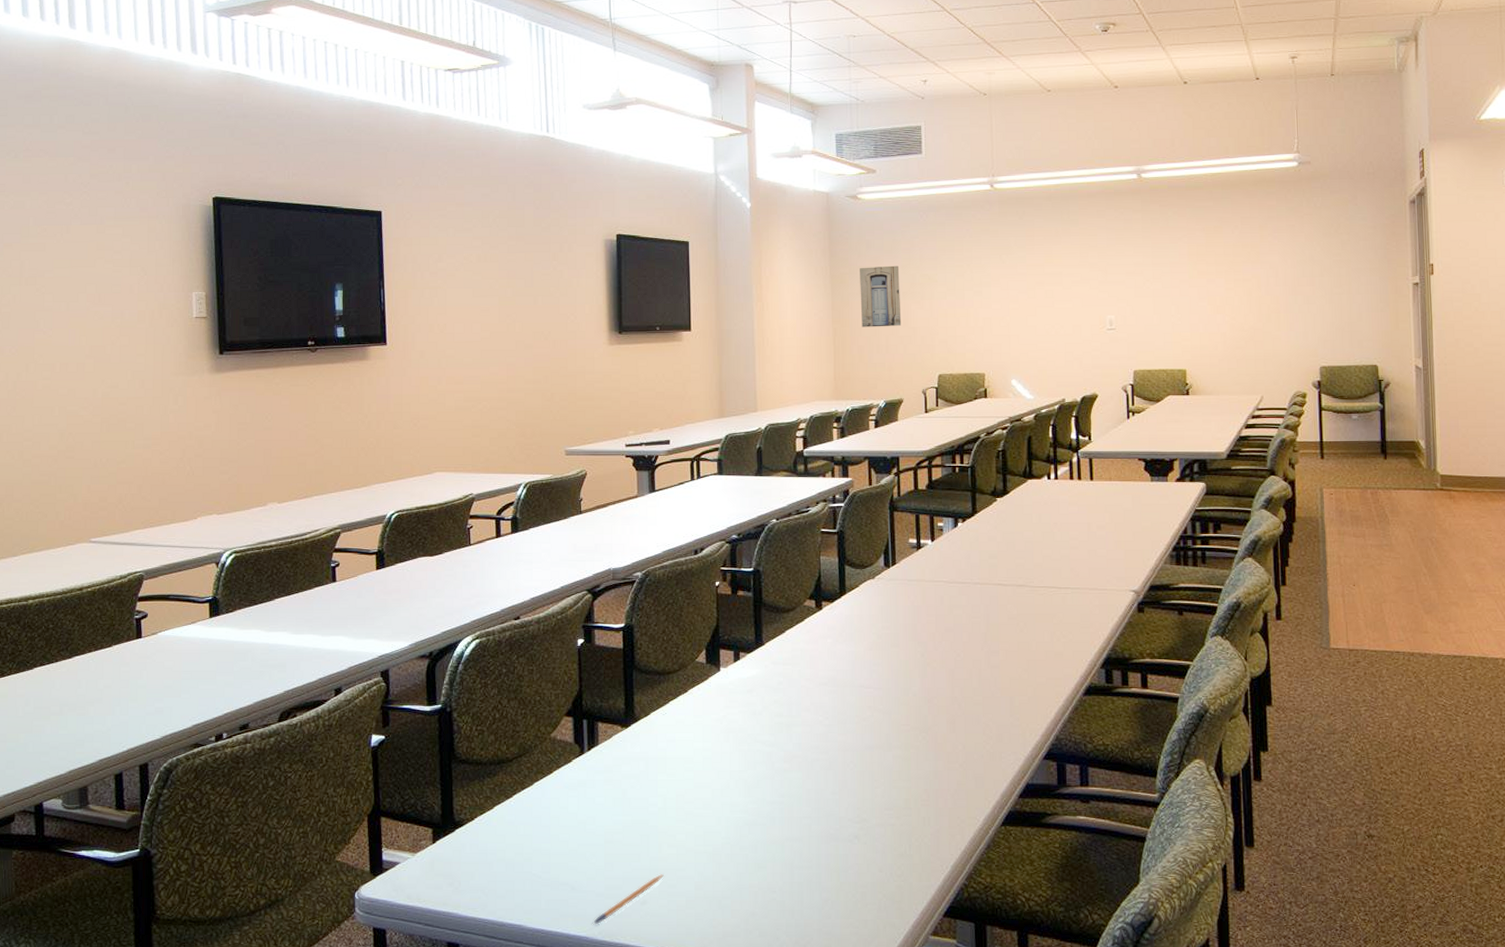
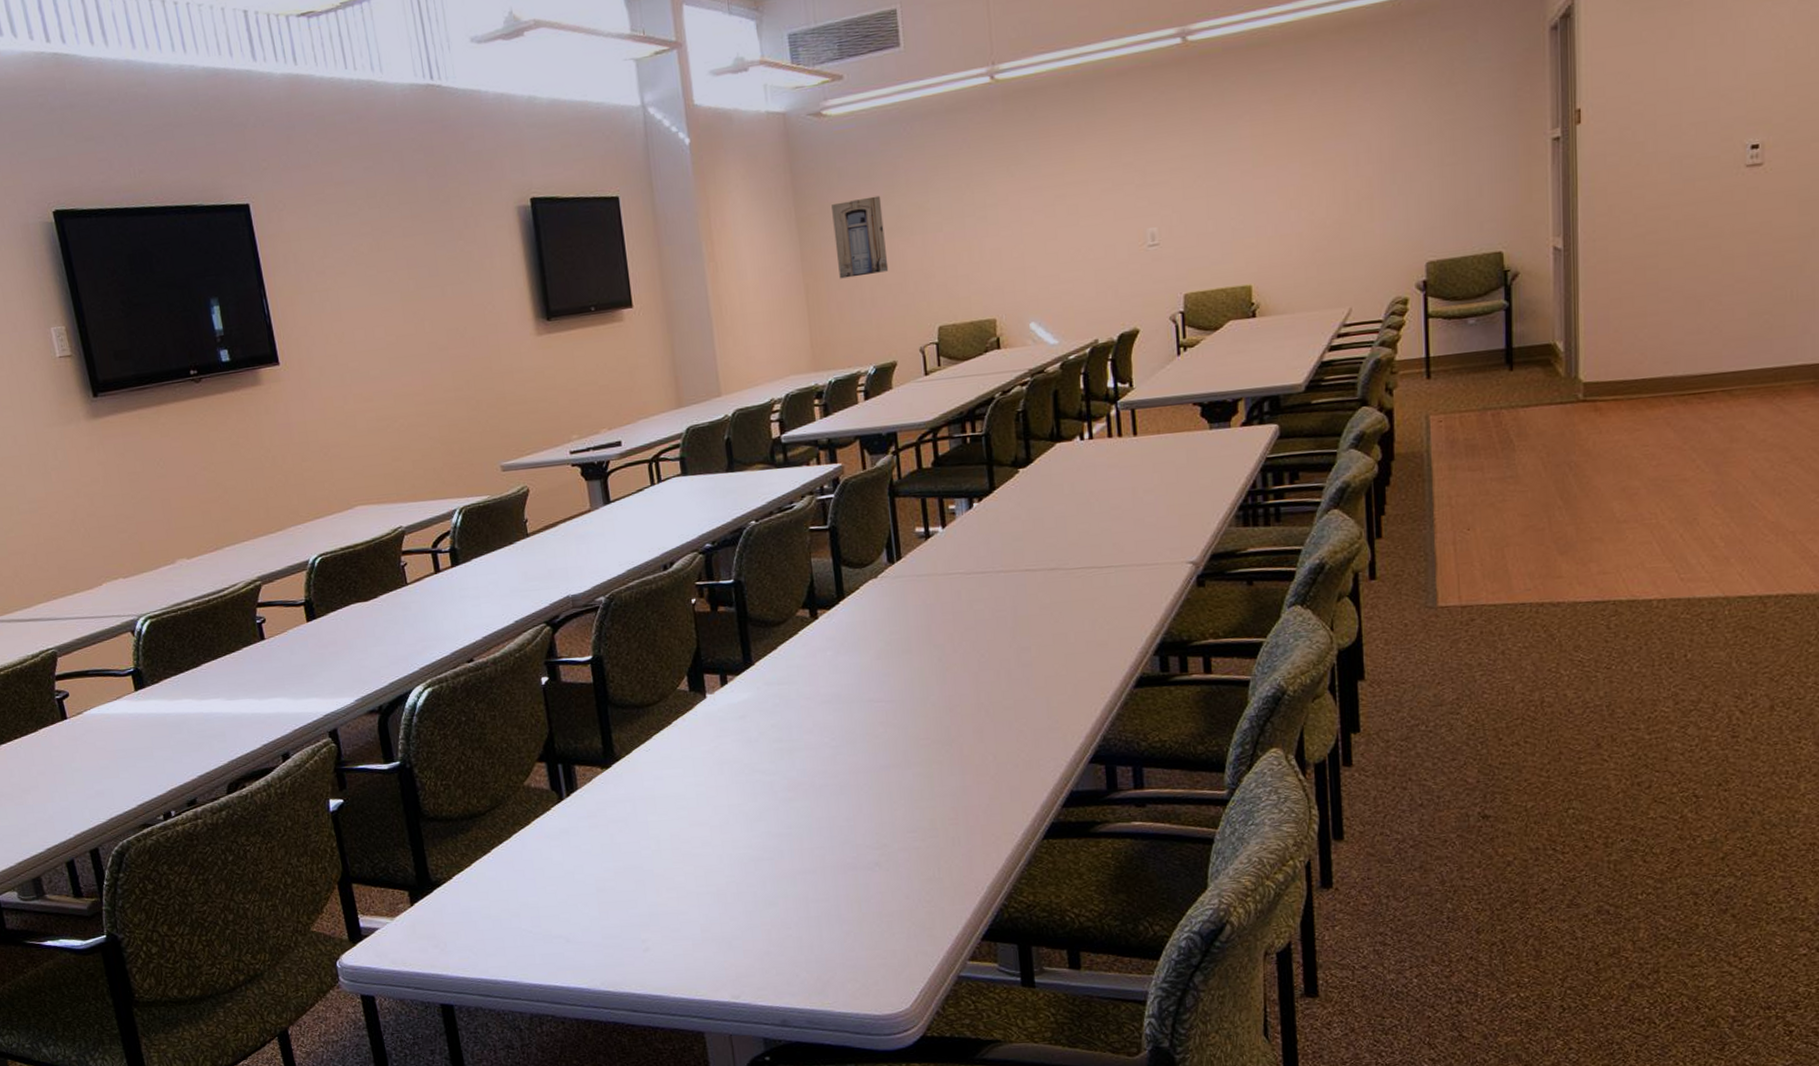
pen: present [594,874,664,924] -> none [595,919,666,975]

